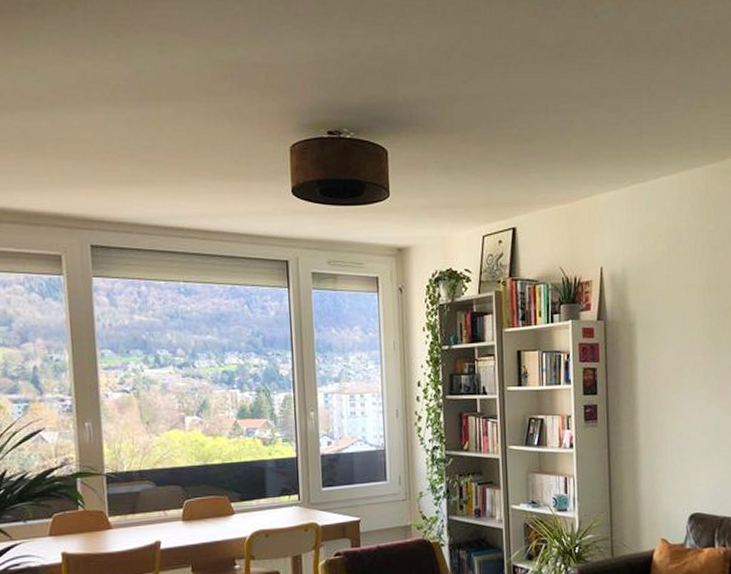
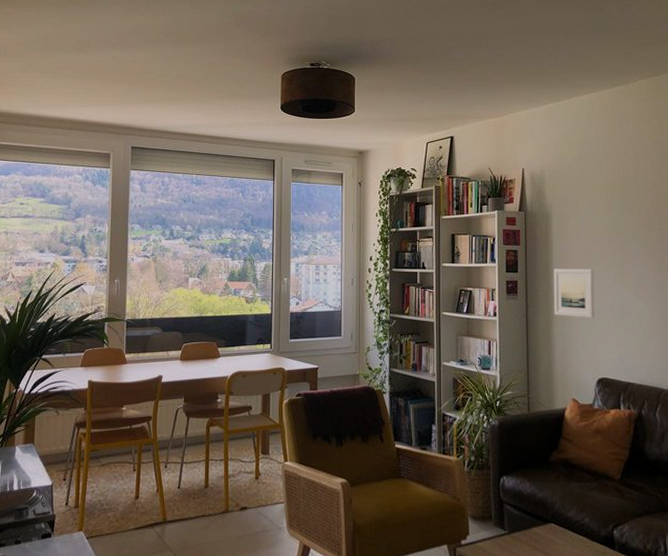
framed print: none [639,387,686,446] -> present [554,269,595,318]

